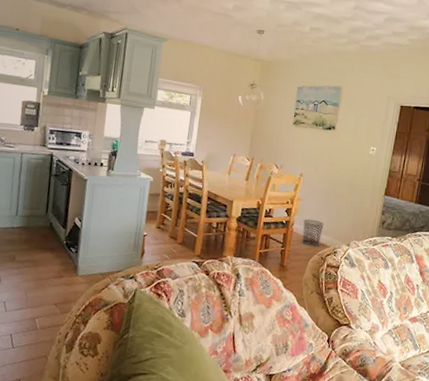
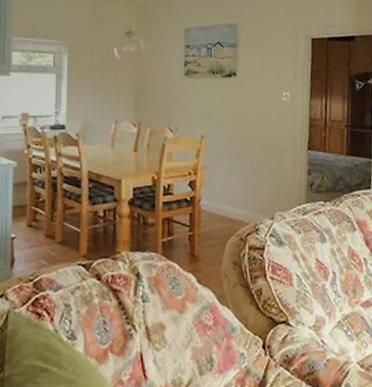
waste bin: present [302,219,324,246] -> none [211,191,238,225]

